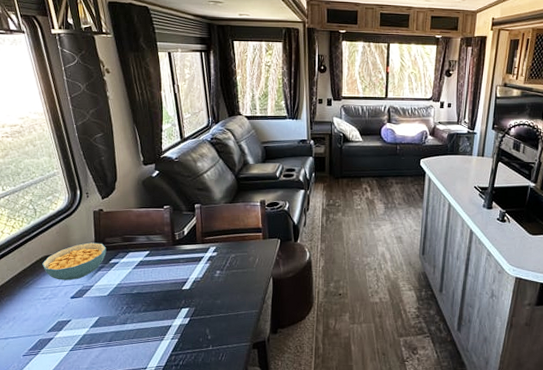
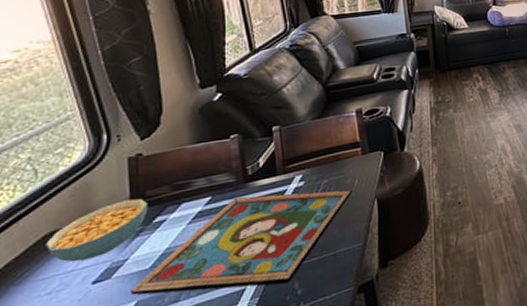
framed painting: none [94,255,253,328] -> present [130,190,352,296]

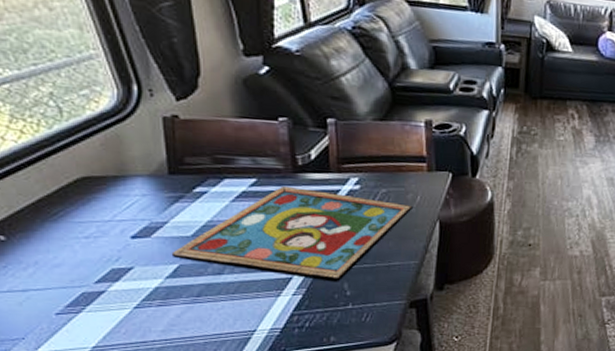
cereal bowl: present [46,198,148,263] -> none [79,161,188,214]

